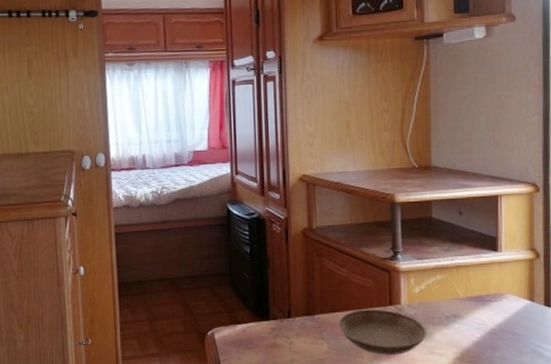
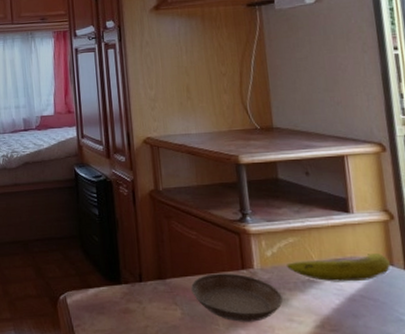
fruit: none [433,290,532,317] -> present [287,253,391,282]

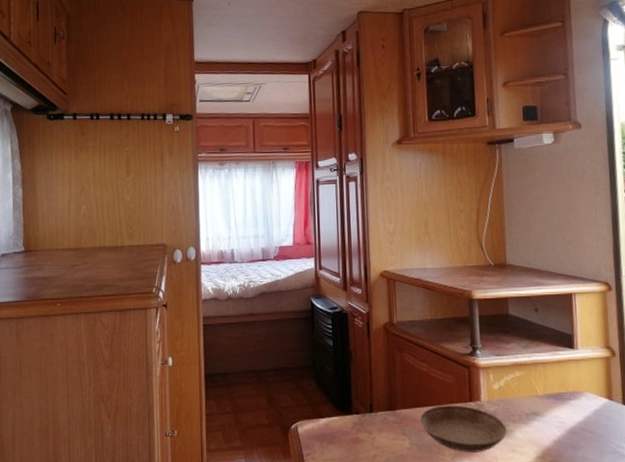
fruit: present [287,253,391,282] -> none [513,388,610,415]

